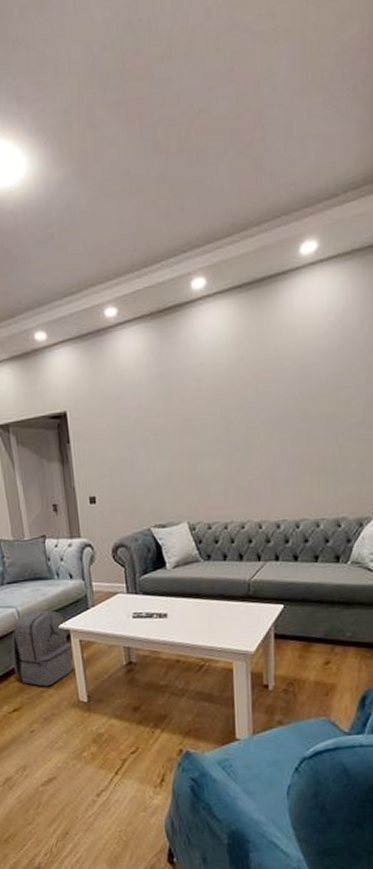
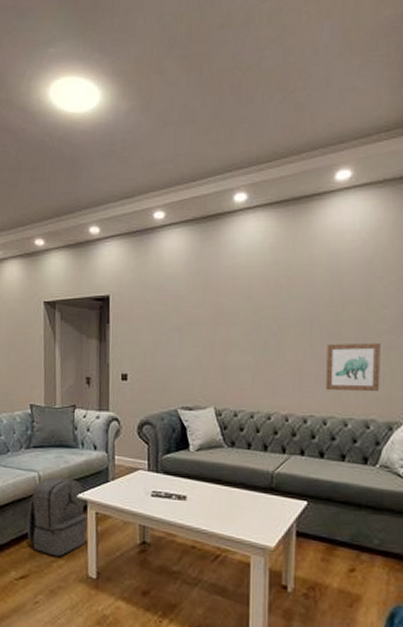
wall art: none [296,437,350,493] -> present [325,342,380,392]

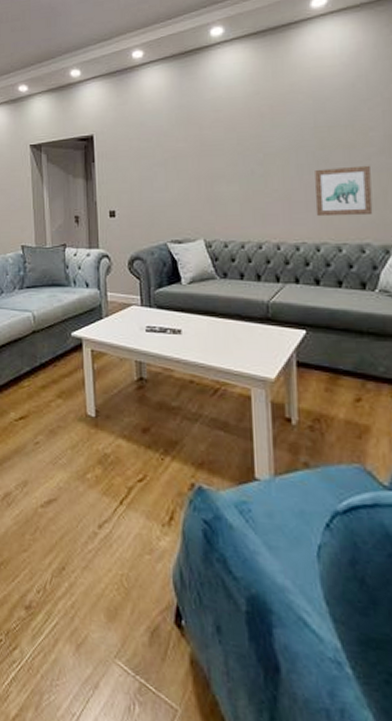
backpack: present [27,477,88,557] -> none [24,317,83,396]

